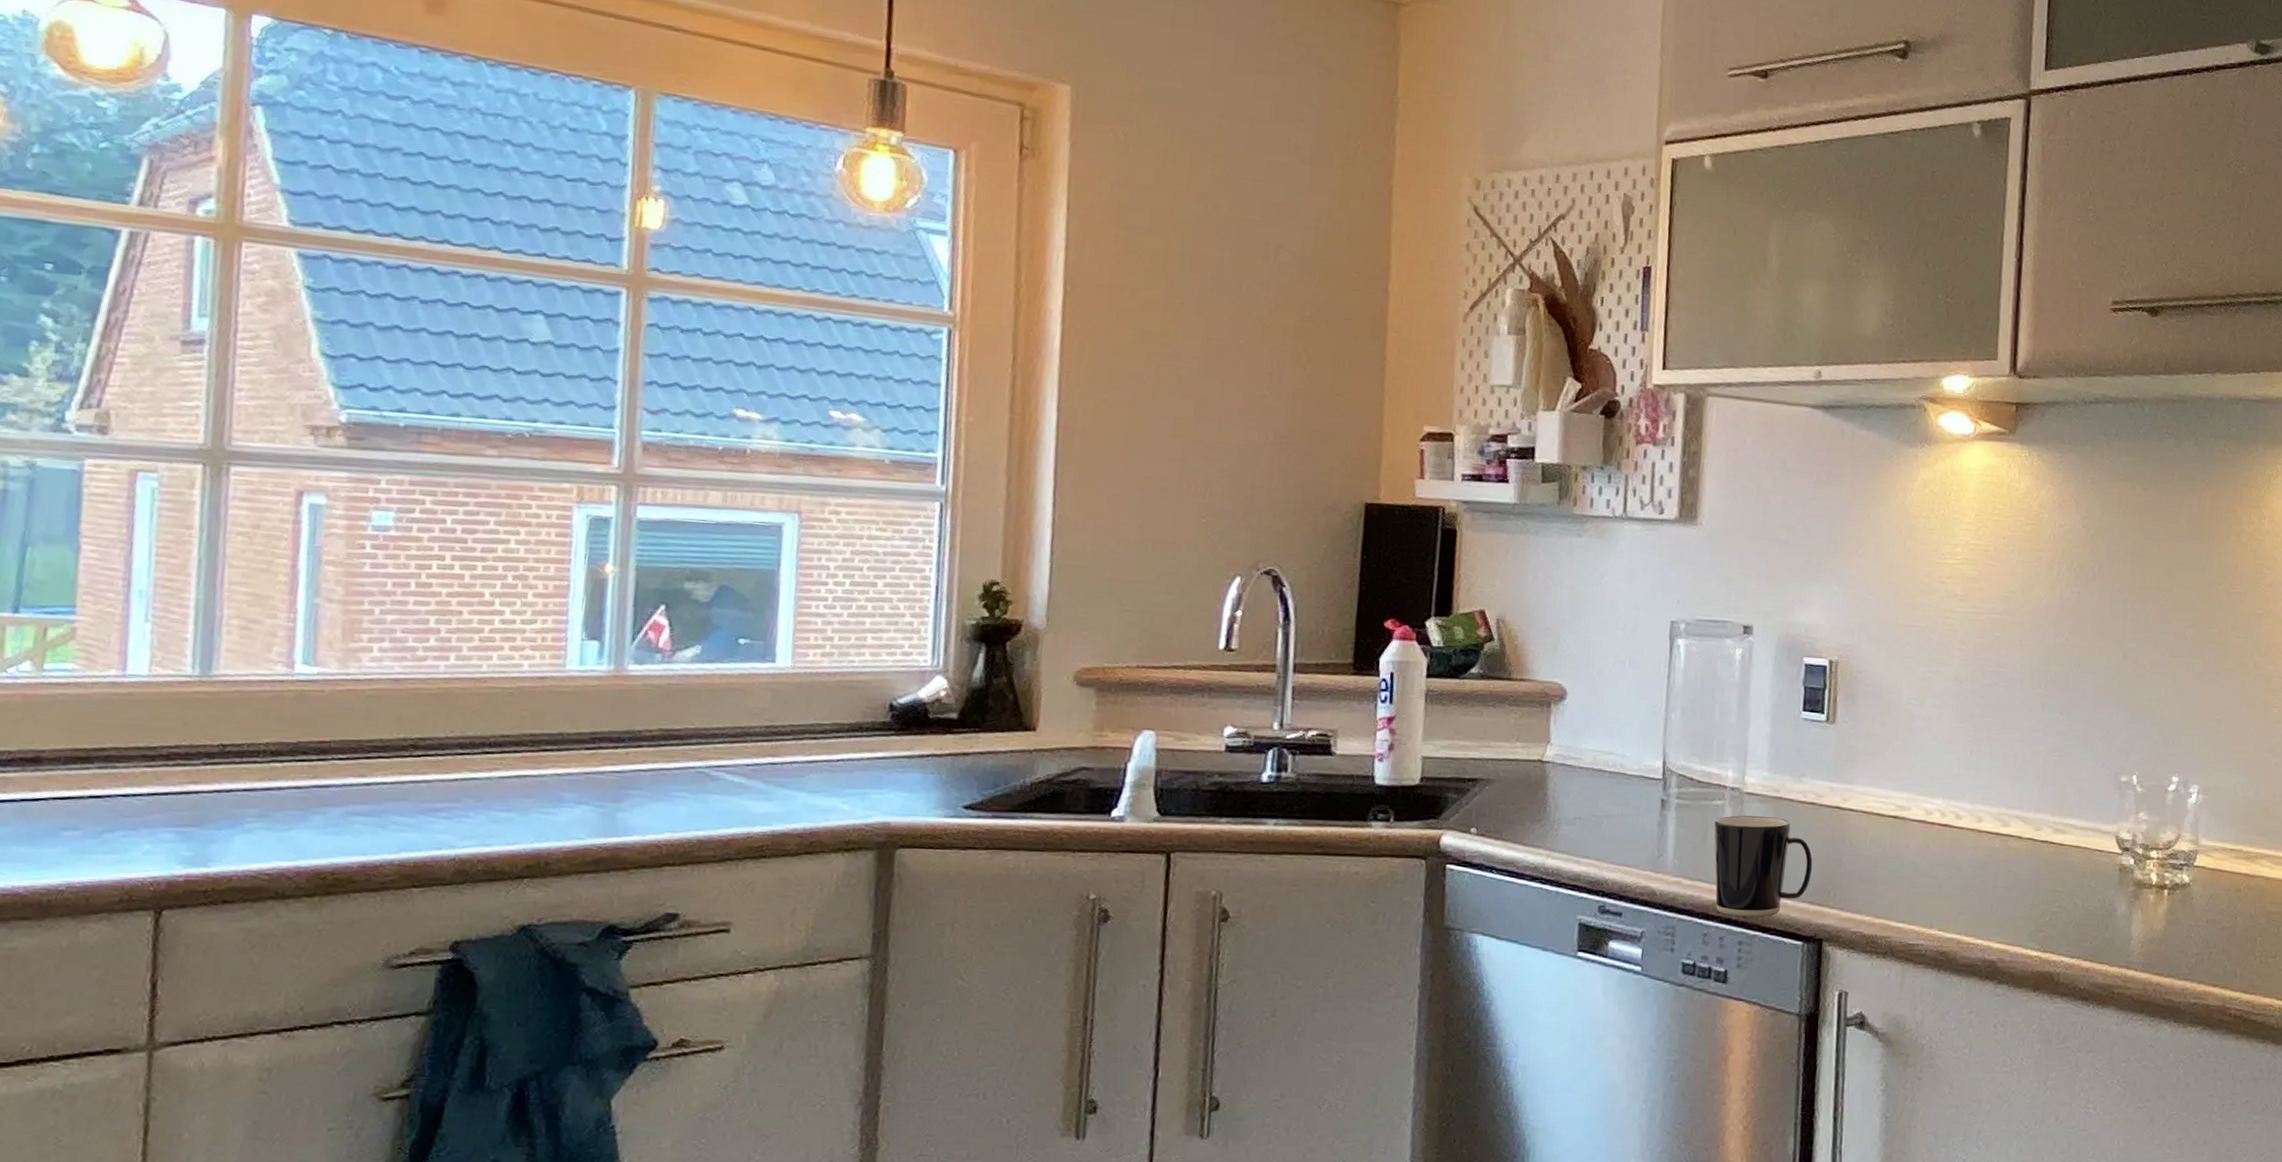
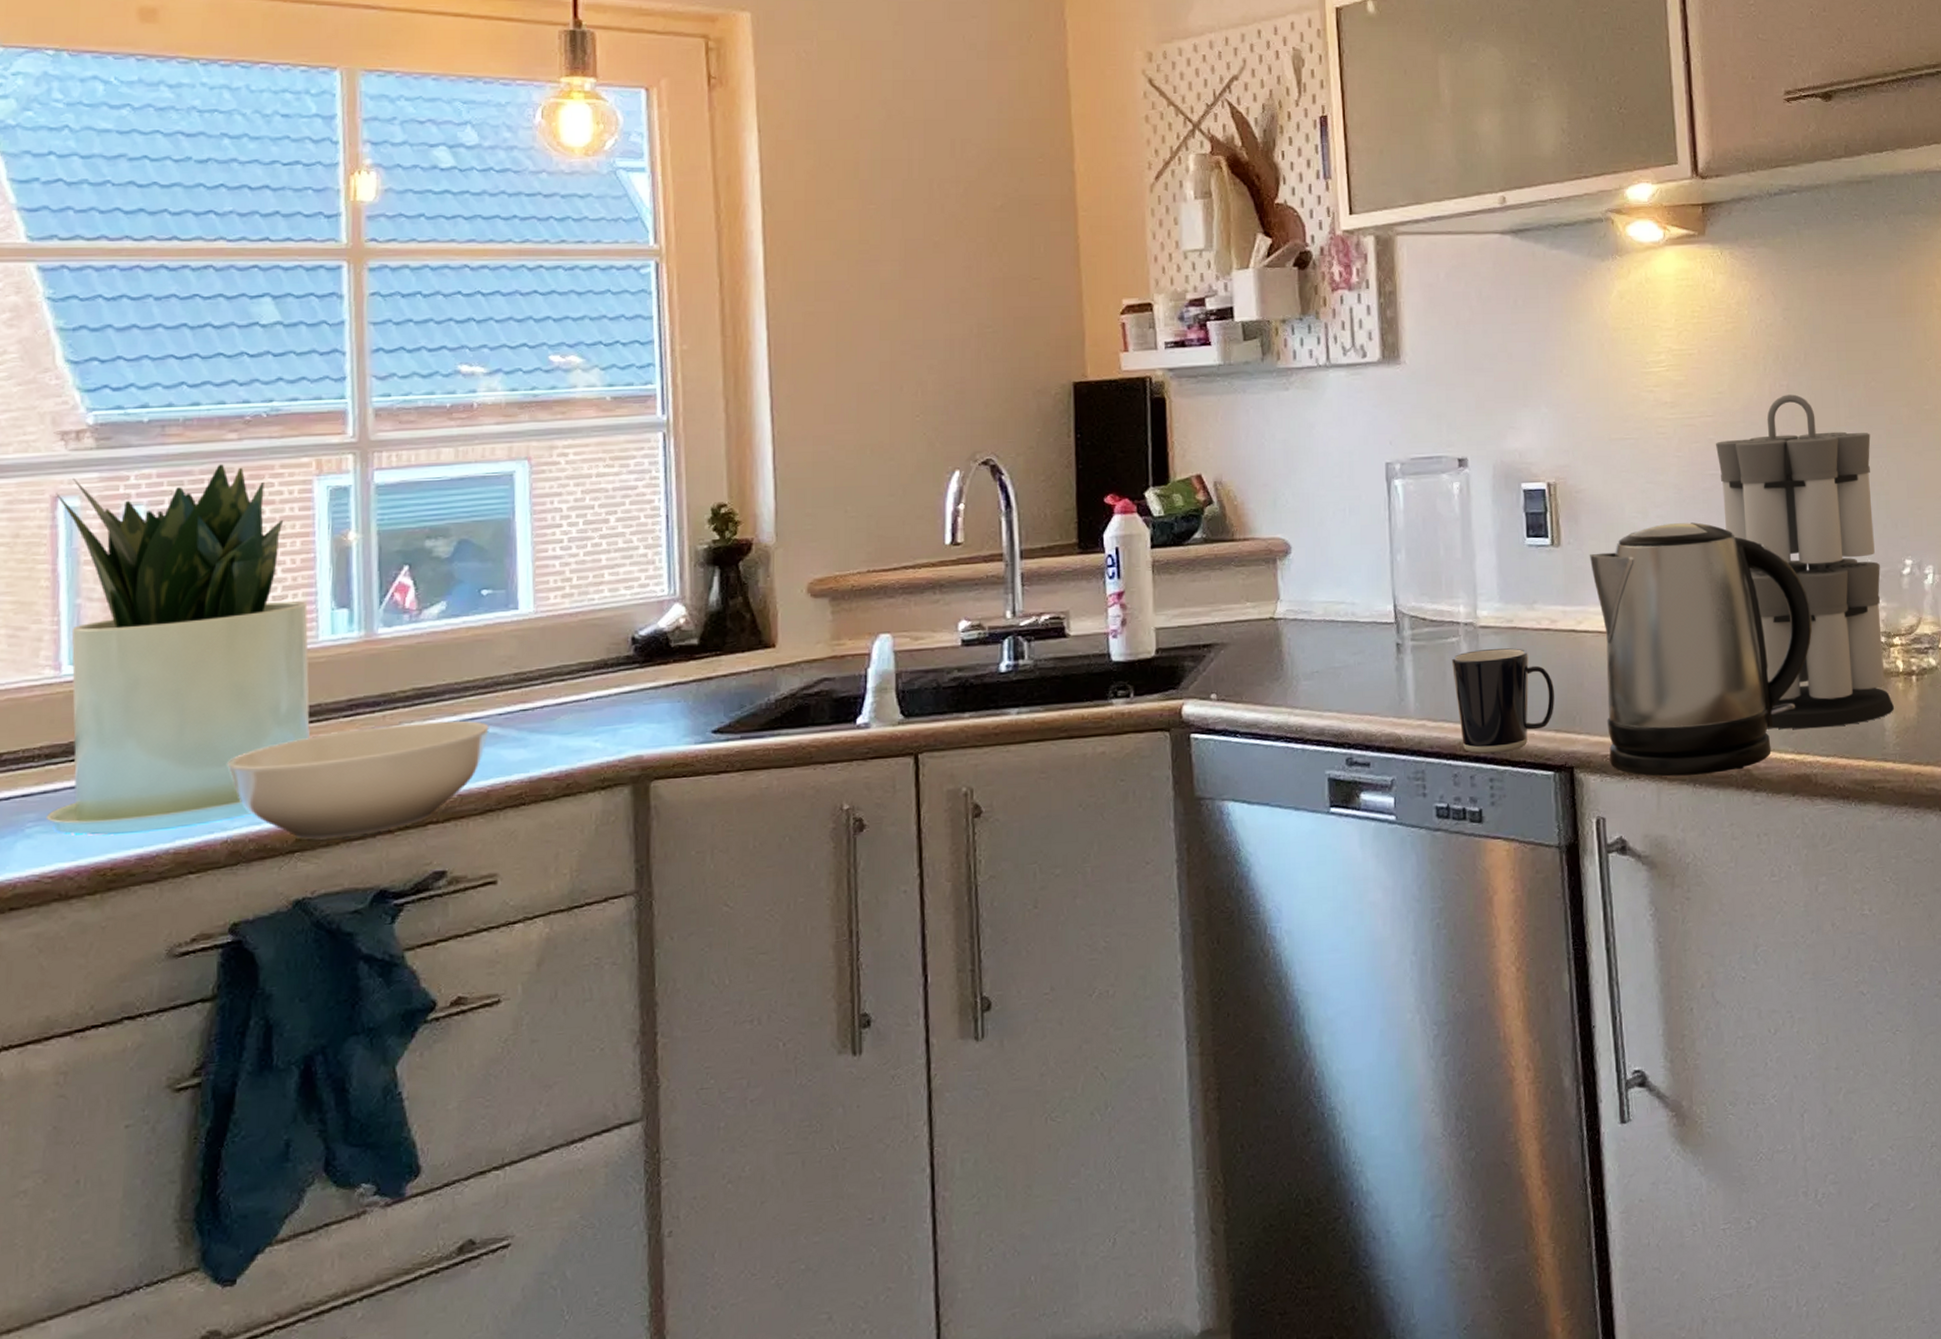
planter: none [267,474,557,841] -> present [45,464,310,835]
bowl: none [460,763,735,869] -> present [227,720,489,840]
kettle: none [1859,714,2074,961] -> present [1589,522,1813,777]
spice rack: none [2000,601,2154,930] -> present [1716,394,1894,730]

